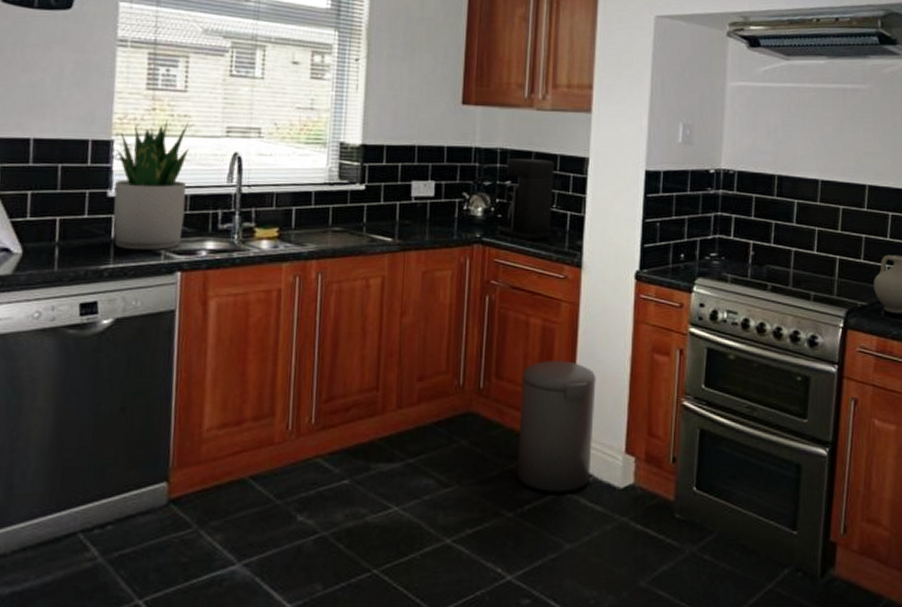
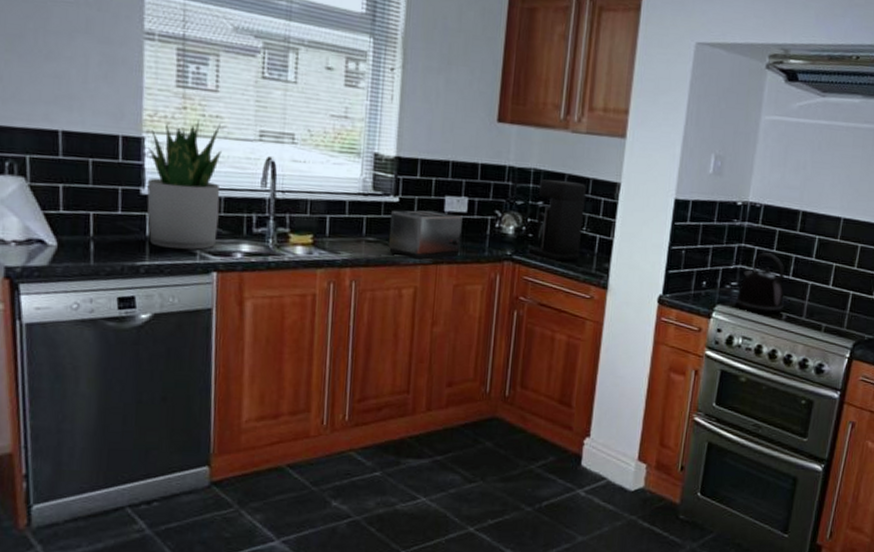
toaster: none [355,196,430,247] -> present [388,210,463,260]
pedal bin: present [516,361,596,496] -> none [536,374,615,495]
kettle: none [717,220,768,285] -> present [736,252,785,315]

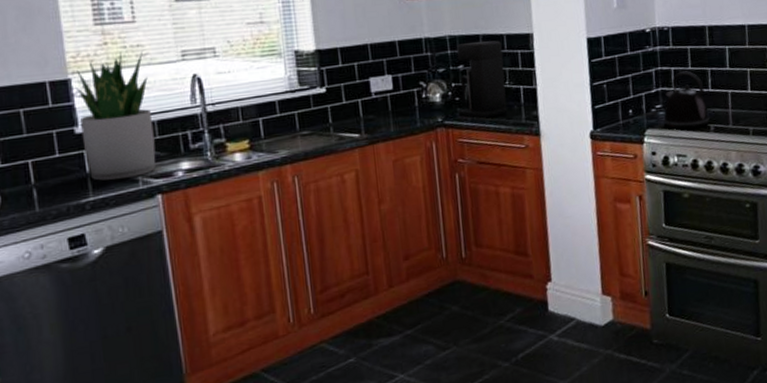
toaster: present [388,210,463,260] -> none [320,93,393,144]

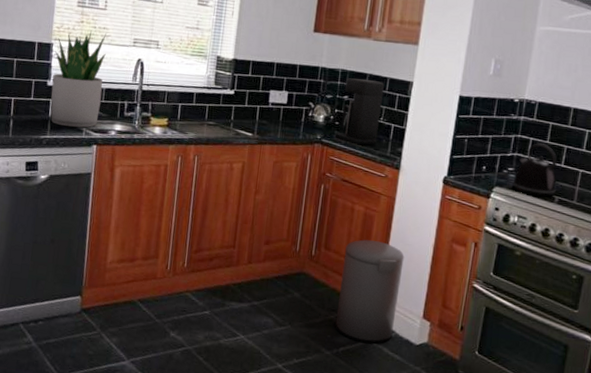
pedal bin: none [498,221,574,342] -> present [335,239,404,344]

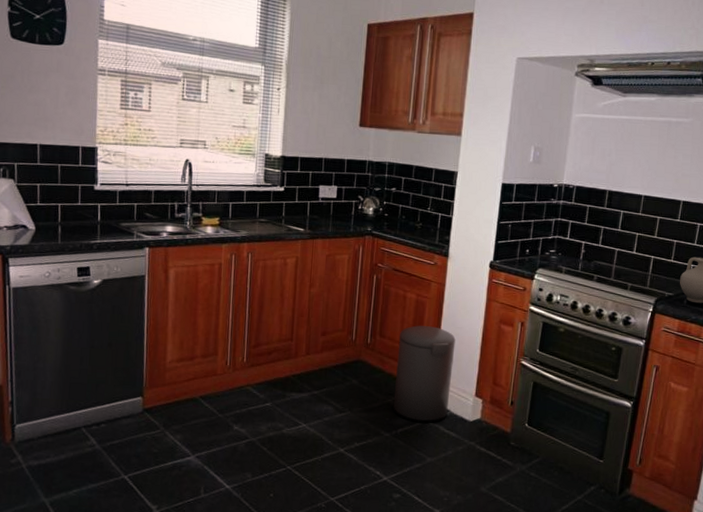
planter: present [50,30,107,128] -> none [98,132,153,231]
coffee maker: present [334,78,384,145] -> none [384,170,430,235]
kettle: present [512,143,558,198] -> none [554,225,595,276]

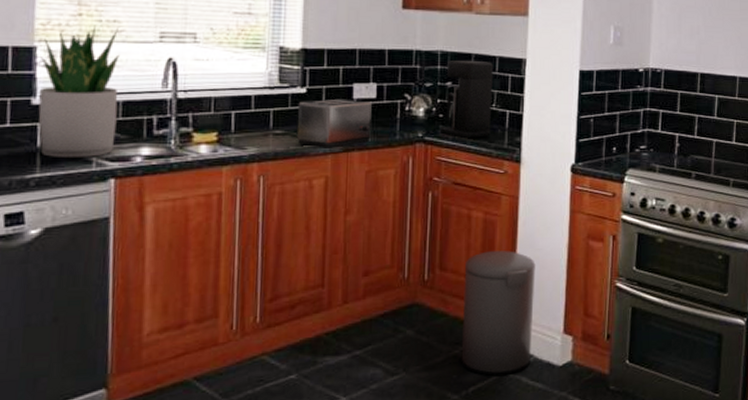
planter: none [98,132,153,231] -> present [38,25,120,159]
toaster: none [276,196,333,236] -> present [296,98,372,148]
coffee maker: none [384,170,430,235] -> present [439,60,493,139]

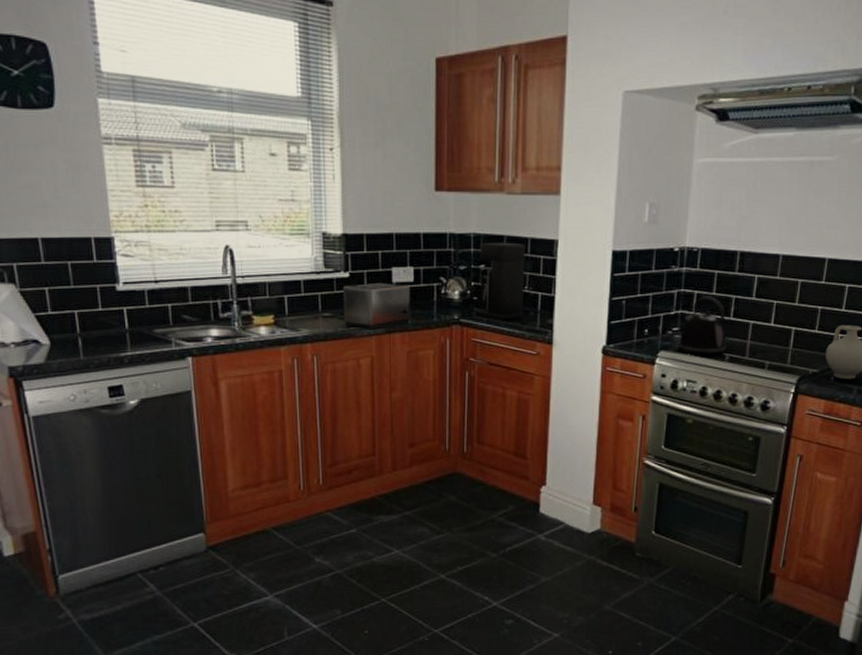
planter: present [38,25,120,159] -> none [119,215,188,339]
pedal bin: present [461,251,536,377] -> none [498,428,567,540]
kettle: none [646,115,692,174] -> present [679,296,726,356]

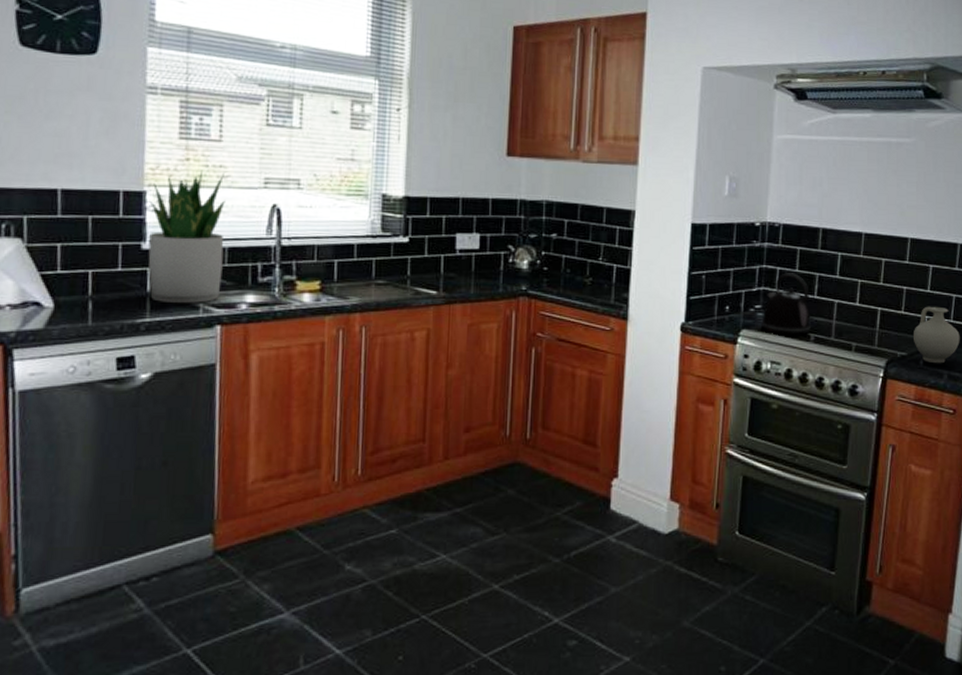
planter: none [119,215,188,339] -> present [148,170,226,304]
toaster: present [342,282,410,330] -> none [399,248,475,300]
coffee maker: present [474,242,525,321] -> none [544,210,600,294]

